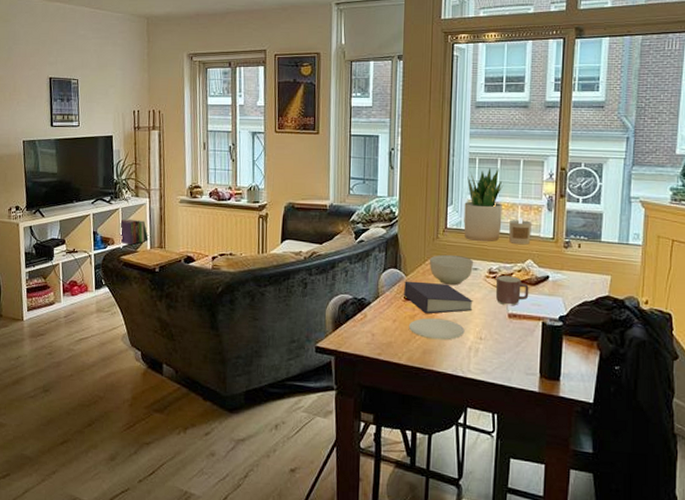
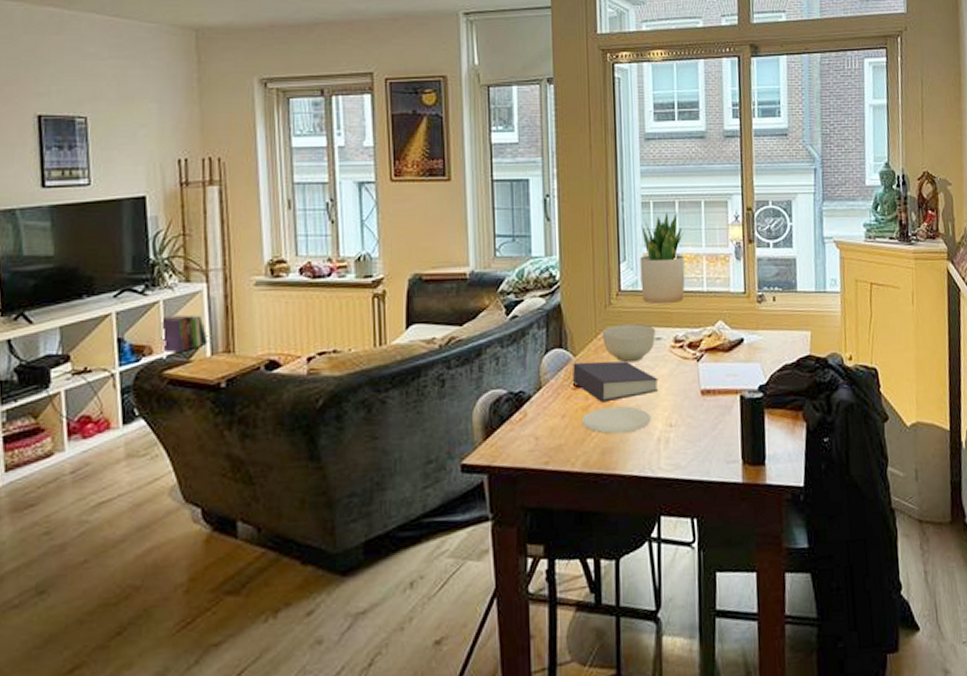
mug: present [495,275,529,306] -> none [683,343,723,381]
candle: present [509,218,531,245] -> none [694,270,720,304]

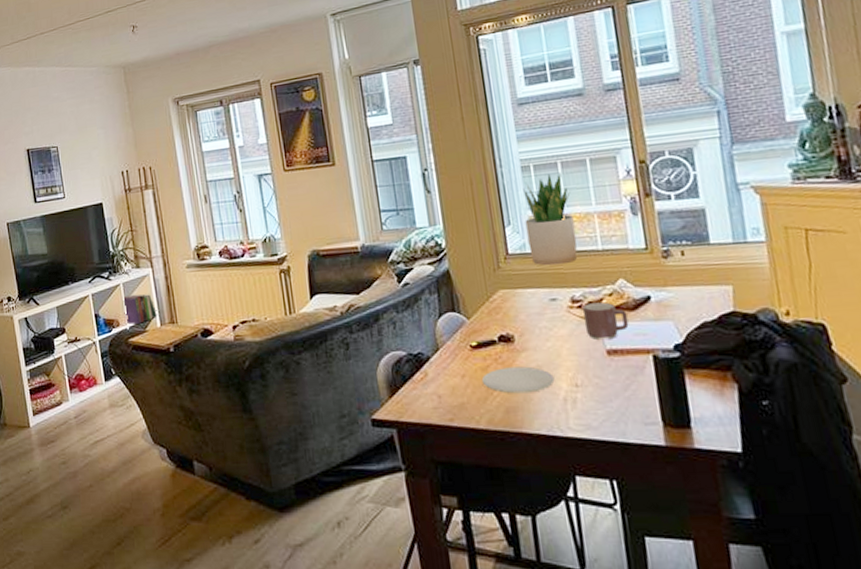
book: present [573,361,659,403] -> none [467,322,560,363]
bowl: present [601,323,656,363] -> none [493,285,551,324]
mug: none [683,343,723,381] -> present [582,302,629,341]

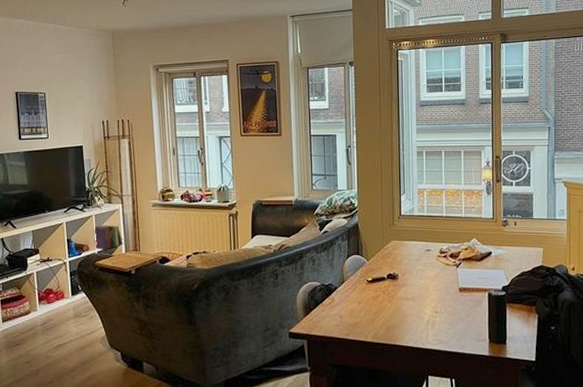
plate: present [481,366,555,394] -> none [372,297,422,317]
planter: present [523,172,578,266] -> none [415,158,449,226]
mug: present [582,302,629,341] -> none [446,254,475,281]

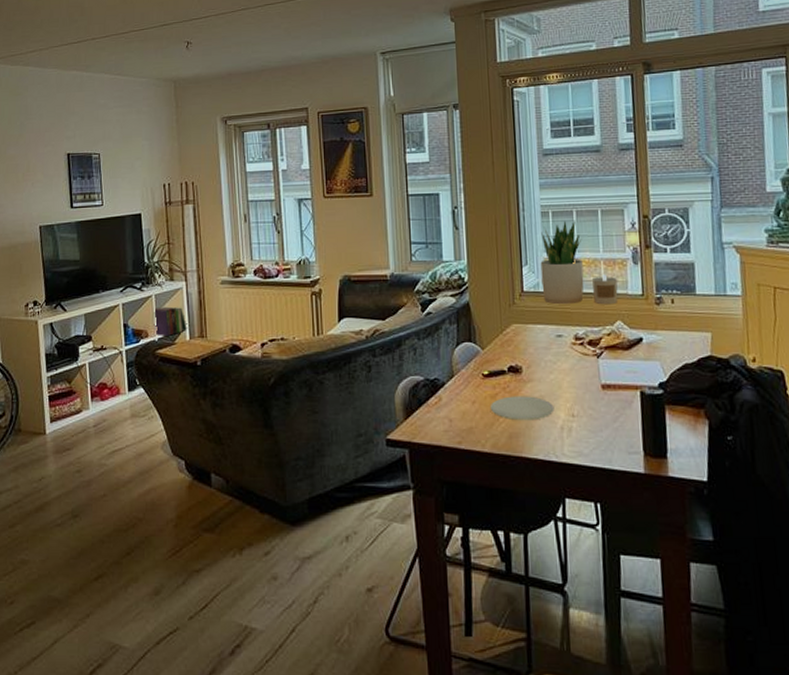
plate: none [372,297,422,317] -> present [490,396,555,421]
planter: none [415,158,449,226] -> present [540,220,584,305]
candle: none [455,202,475,226] -> present [592,274,619,305]

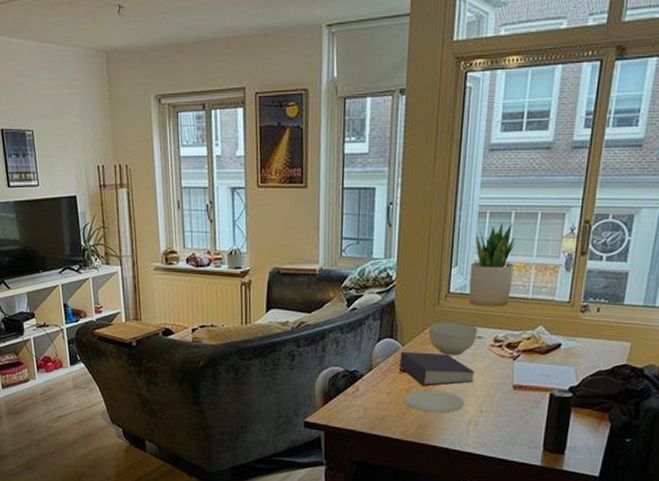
books: present [154,306,187,336] -> none [91,289,123,317]
book: none [481,355,561,392] -> present [400,351,475,387]
bowl: none [506,321,558,357] -> present [428,322,479,356]
candle: present [592,274,619,305] -> none [519,279,546,310]

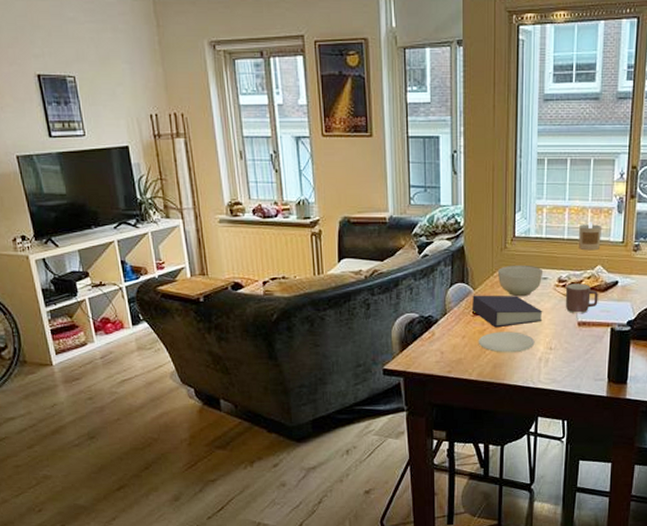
planter: present [468,222,517,308] -> none [532,168,574,250]
mug: none [500,344,538,377] -> present [565,283,598,314]
candle: none [519,279,546,310] -> present [579,222,601,251]

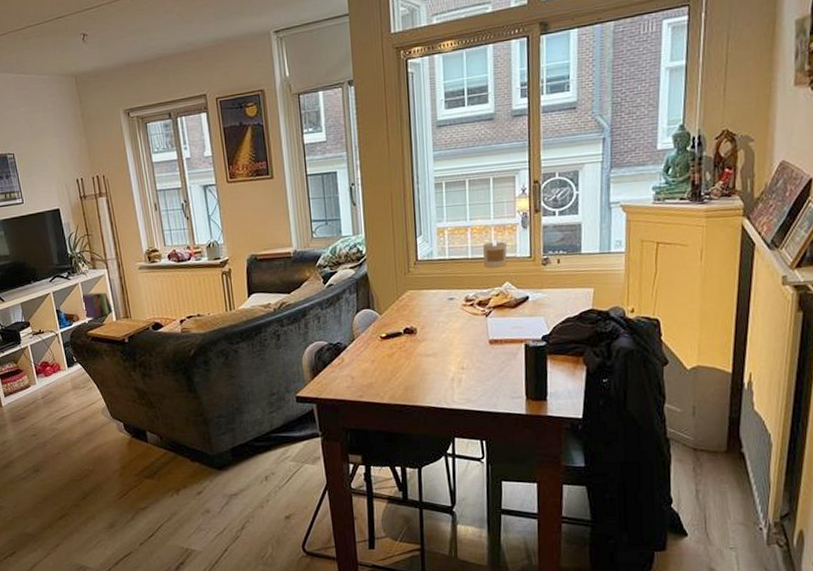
books: none [152,244,187,273] -> present [82,292,113,319]
book: present [472,295,543,328] -> none [379,318,452,351]
plate: present [478,331,535,353] -> none [387,353,446,376]
bowl: present [497,264,544,297] -> none [402,287,450,319]
mug: present [565,283,598,314] -> none [473,301,509,333]

